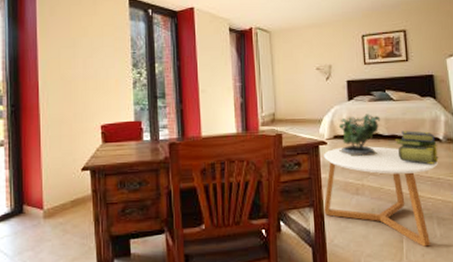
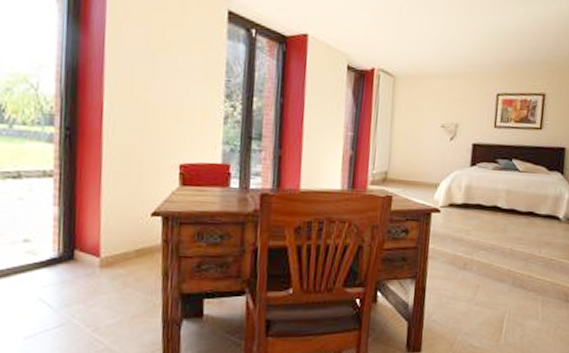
coffee table: present [324,146,438,247] -> none [426,217,553,329]
potted plant: present [338,112,381,157] -> none [452,179,502,230]
stack of books: present [395,130,439,165] -> none [513,205,557,245]

